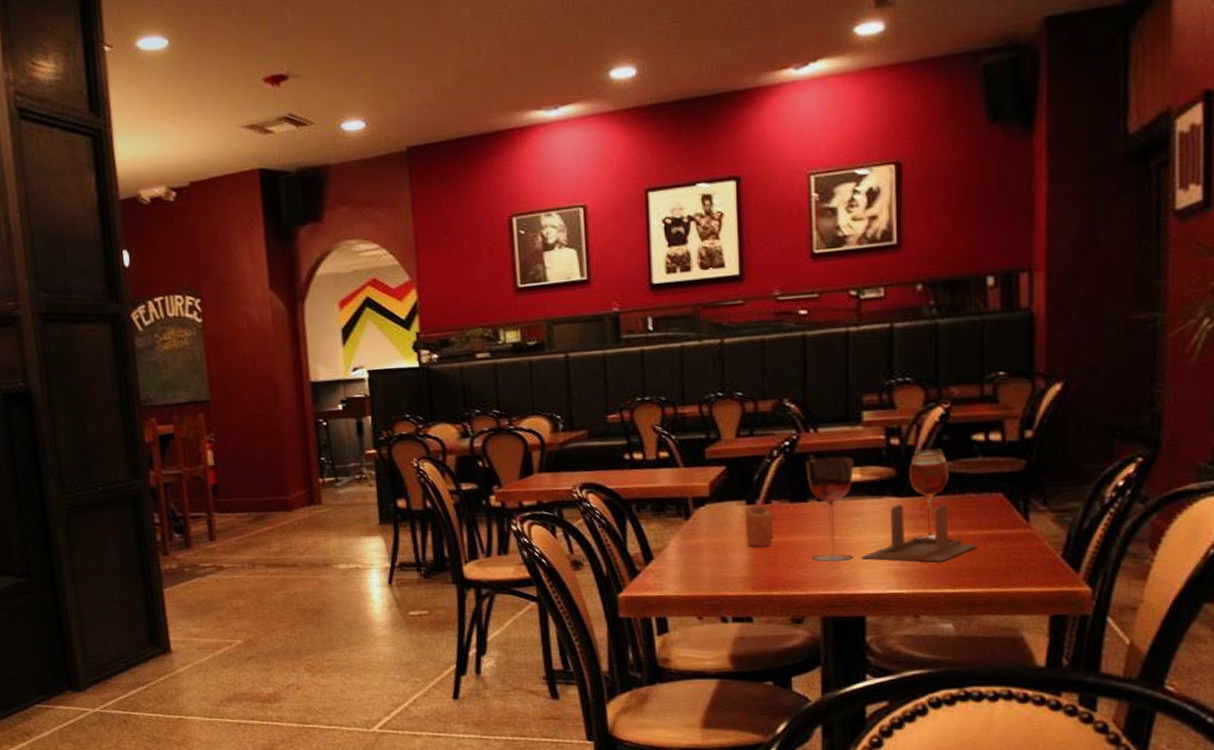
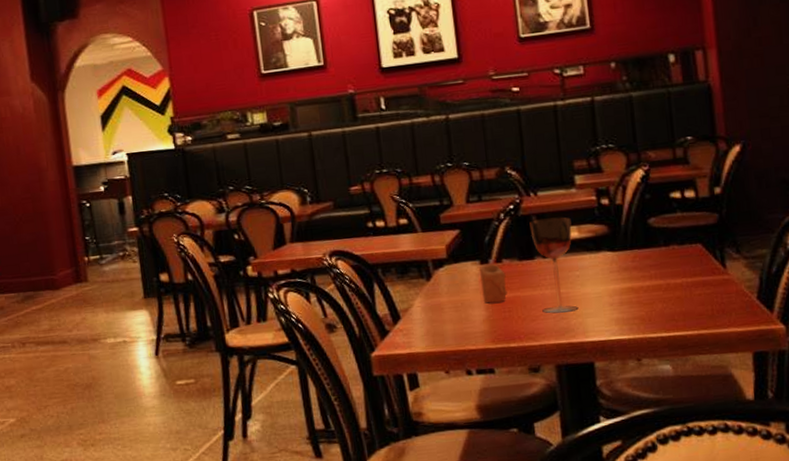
napkin holder: present [862,505,977,563] -> none [586,256,684,310]
wineglass: present [908,448,949,540] -> none [619,206,654,289]

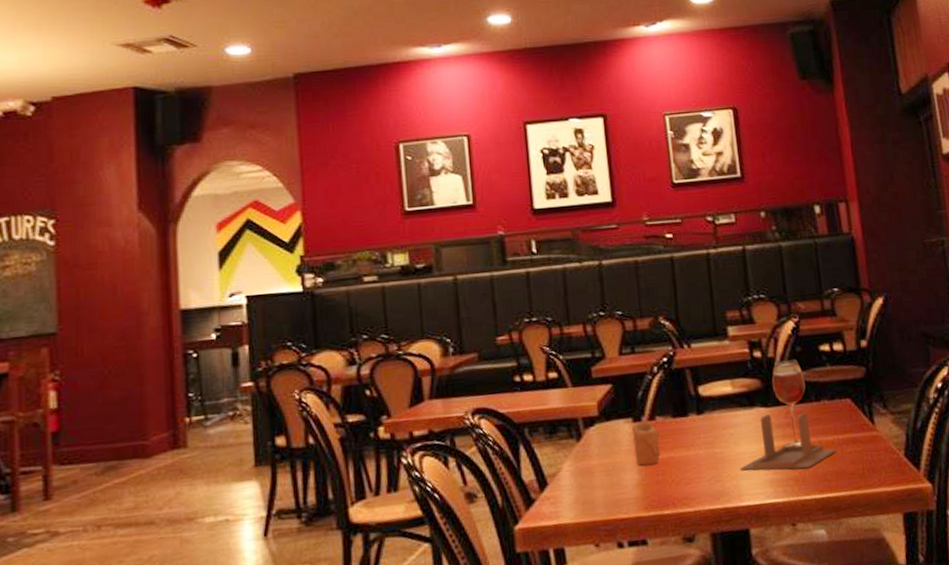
wineglass: present [529,217,579,314] -> none [683,370,733,476]
napkin holder: none [586,256,684,310] -> present [741,412,836,471]
wineglass: none [619,206,654,289] -> present [771,359,806,448]

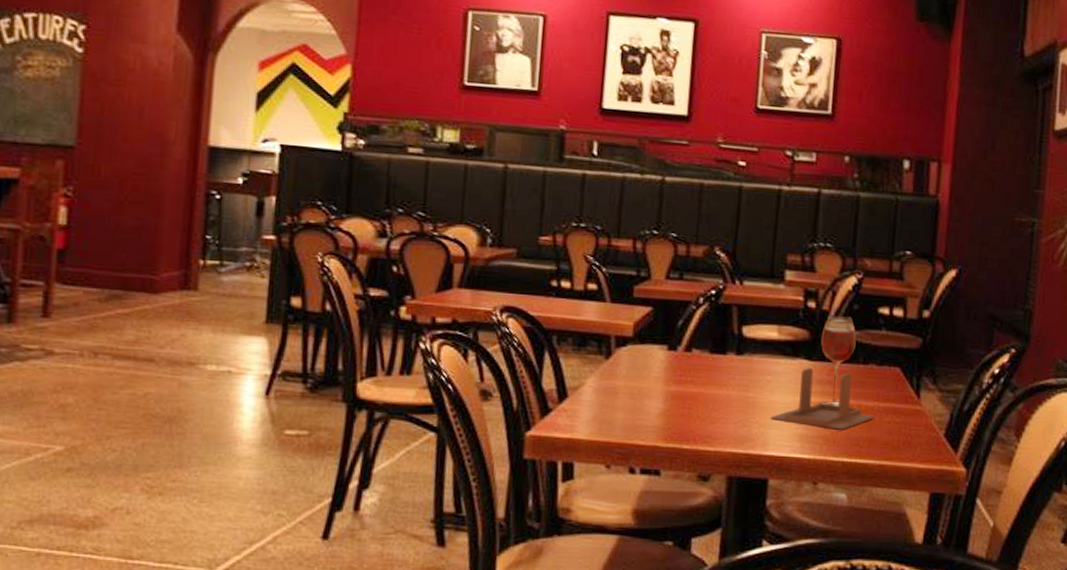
candle: present [632,421,661,466] -> none [663,351,693,396]

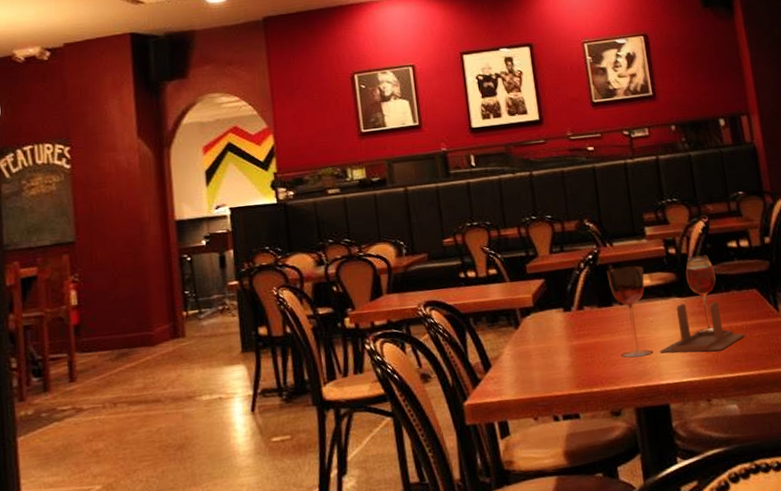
wineglass: none [724,311,773,419] -> present [607,265,654,358]

